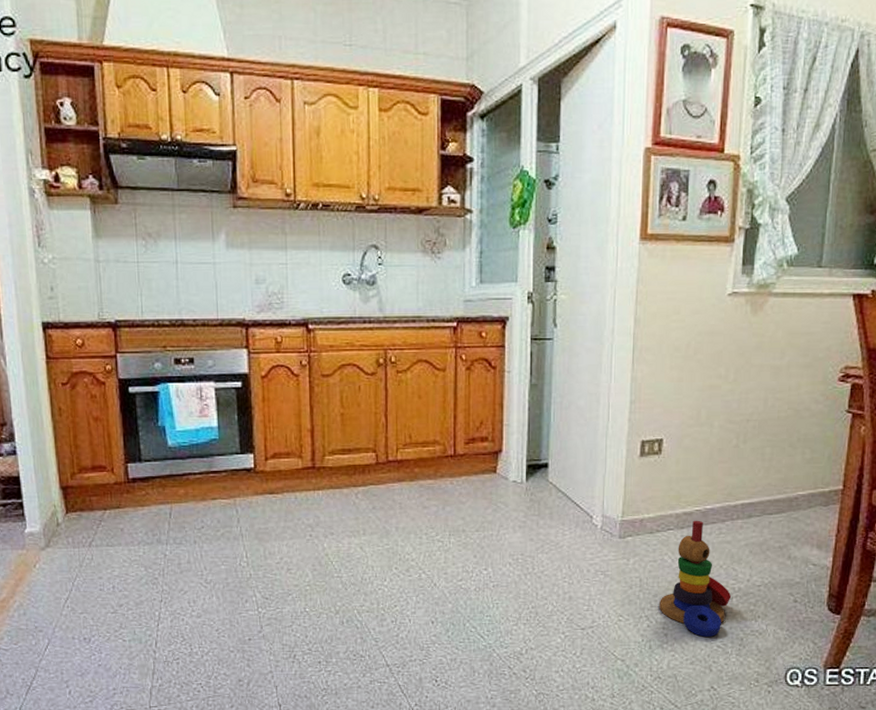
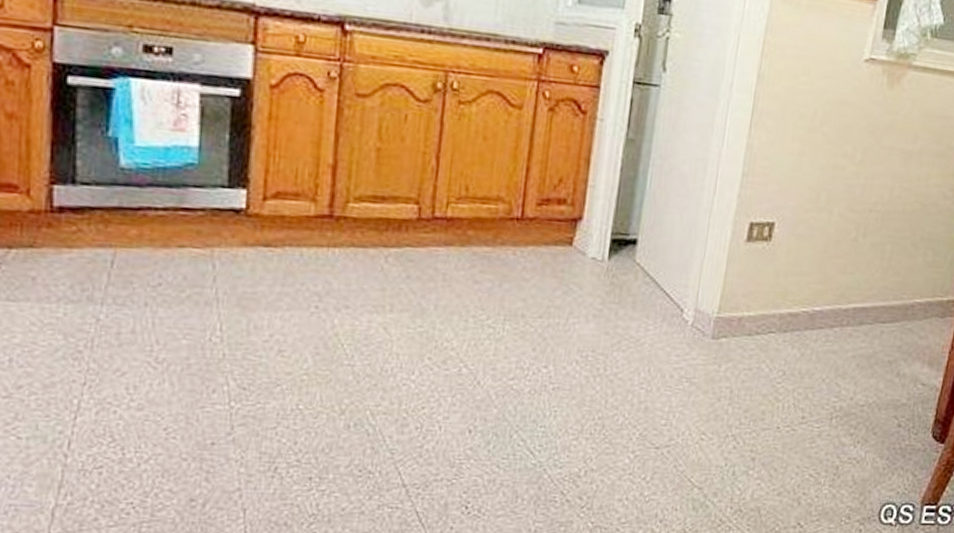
stacking toy: present [659,520,732,637] -> none [749,323,832,463]

